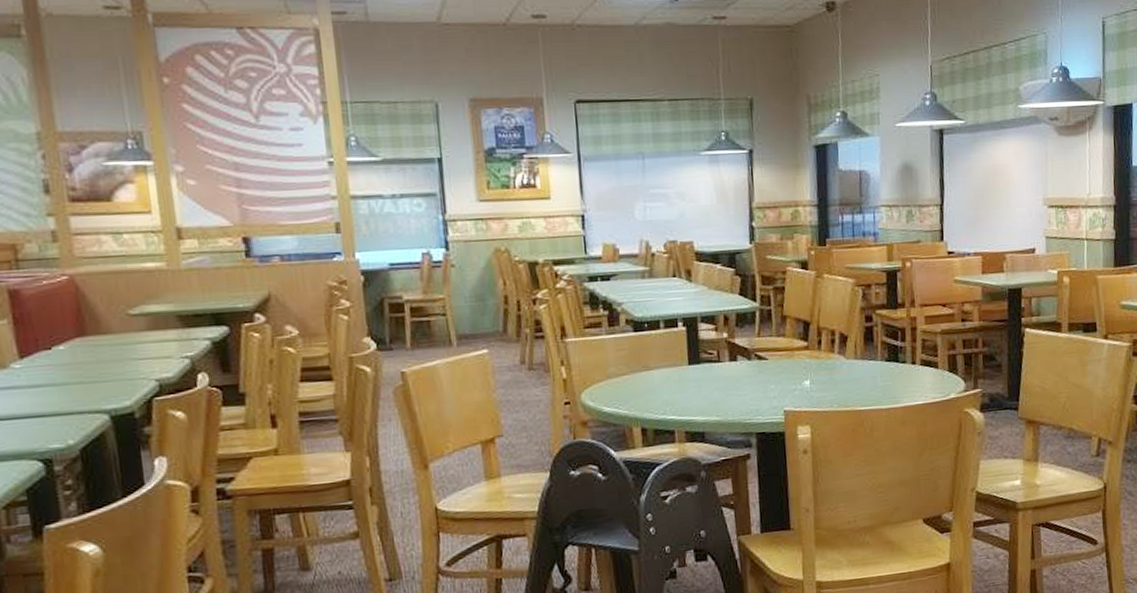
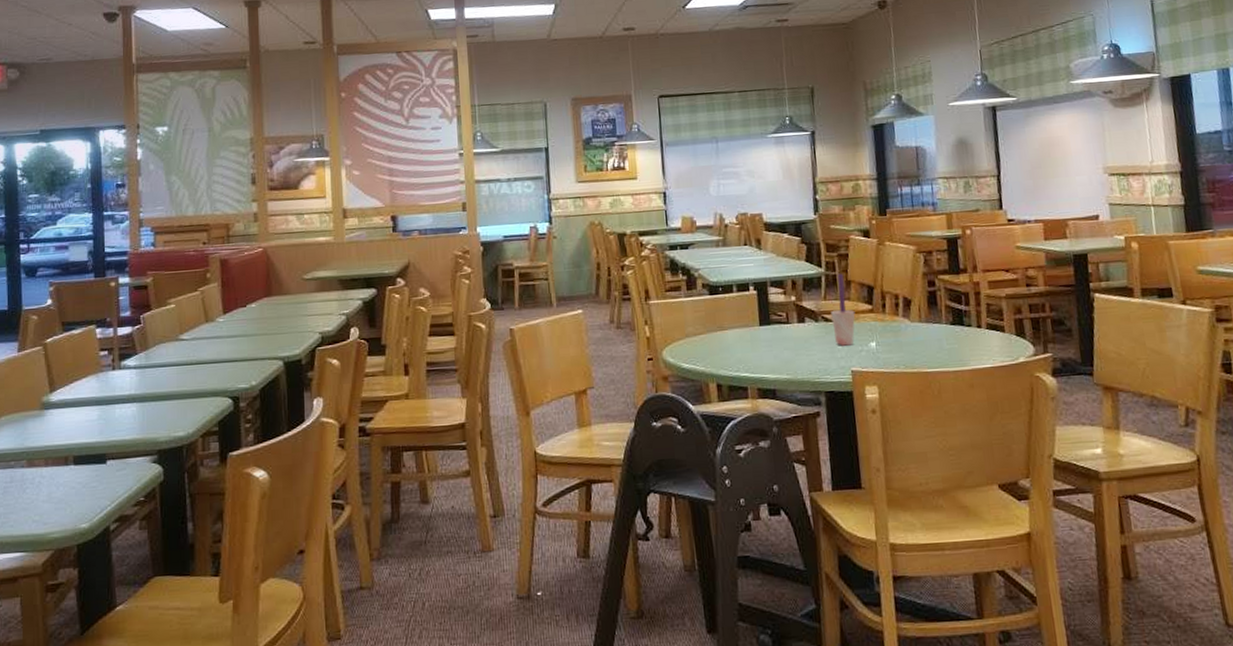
beverage cup: none [765,307,790,385] -> present [831,273,856,346]

